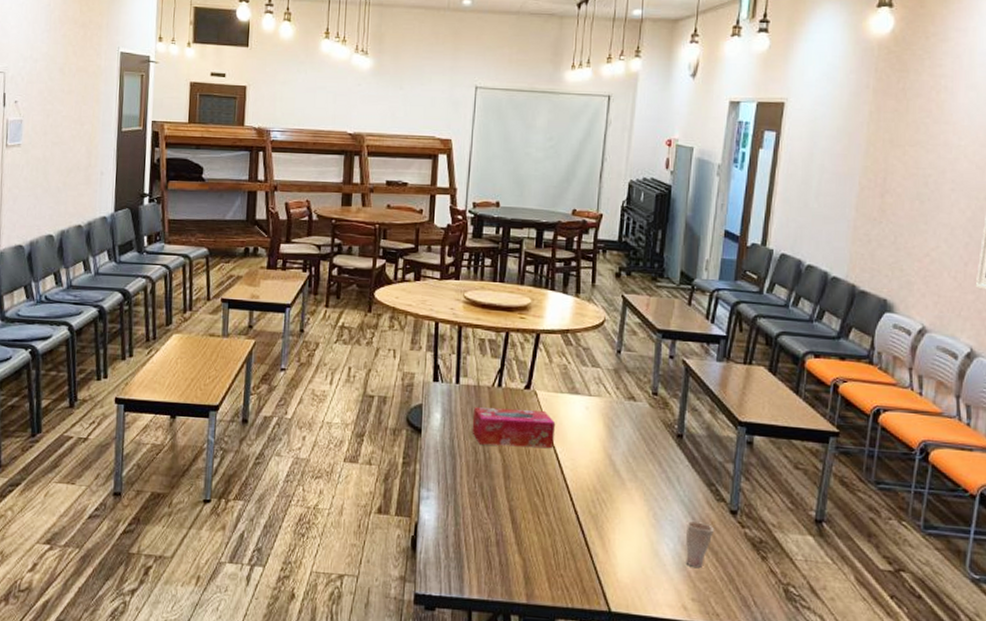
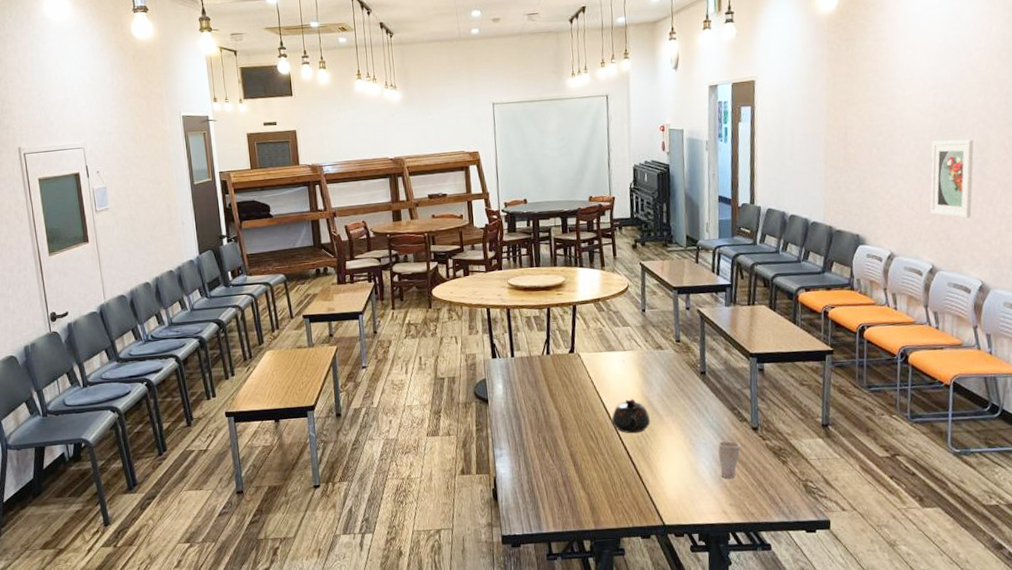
tissue box: present [472,407,556,449] -> none [529,369,600,405]
teapot: none [563,453,611,496] -> present [611,398,651,434]

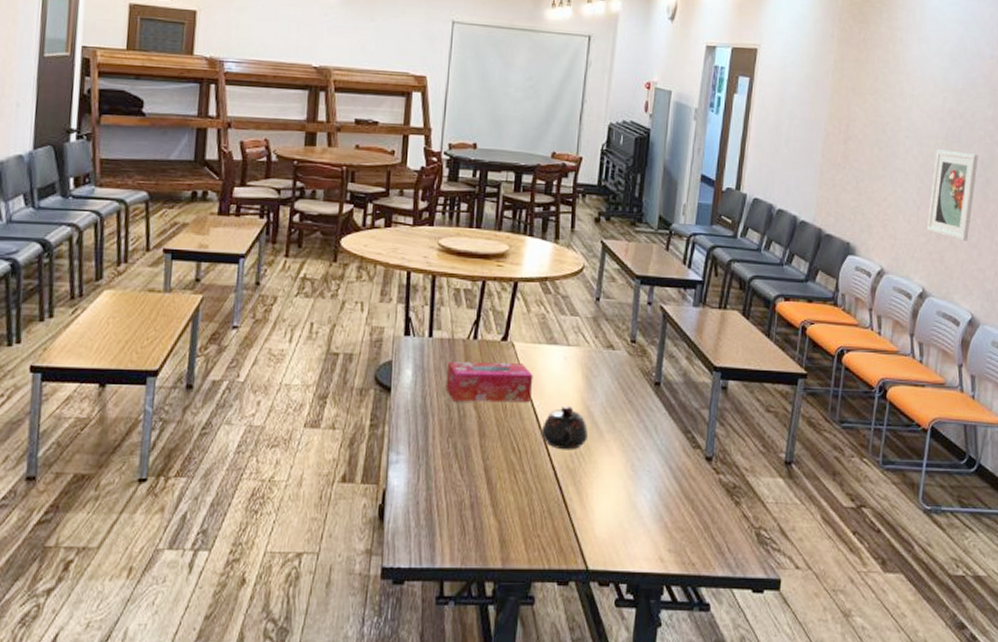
tissue box: none [529,369,600,405] -> present [445,362,534,403]
cup: present [717,441,741,478] -> none [662,471,690,517]

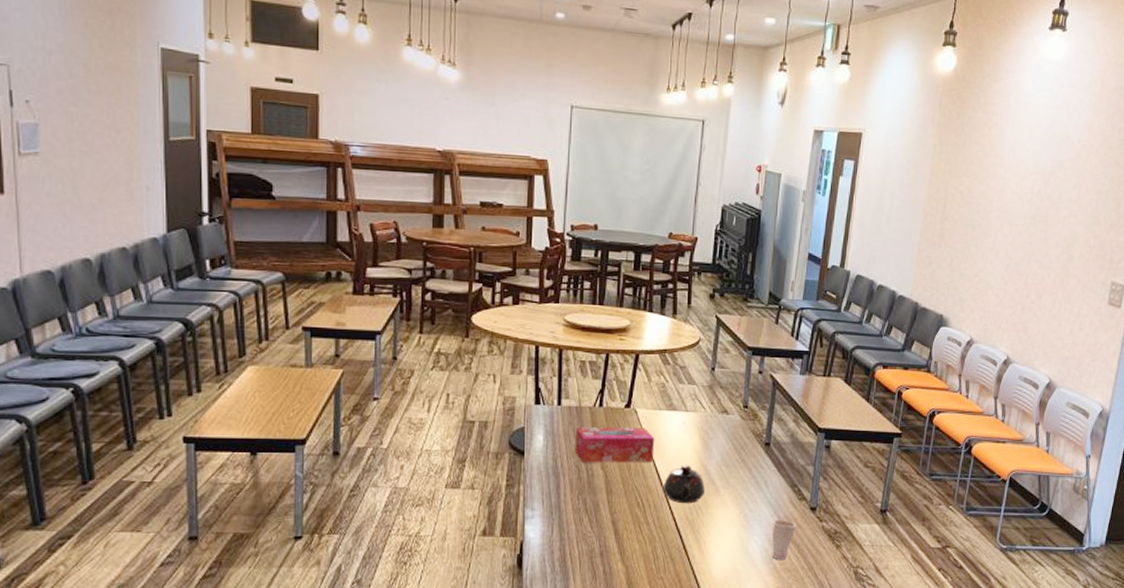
cup: none [662,471,690,517] -> present [772,520,796,560]
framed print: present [926,149,978,241] -> none [1012,228,1062,313]

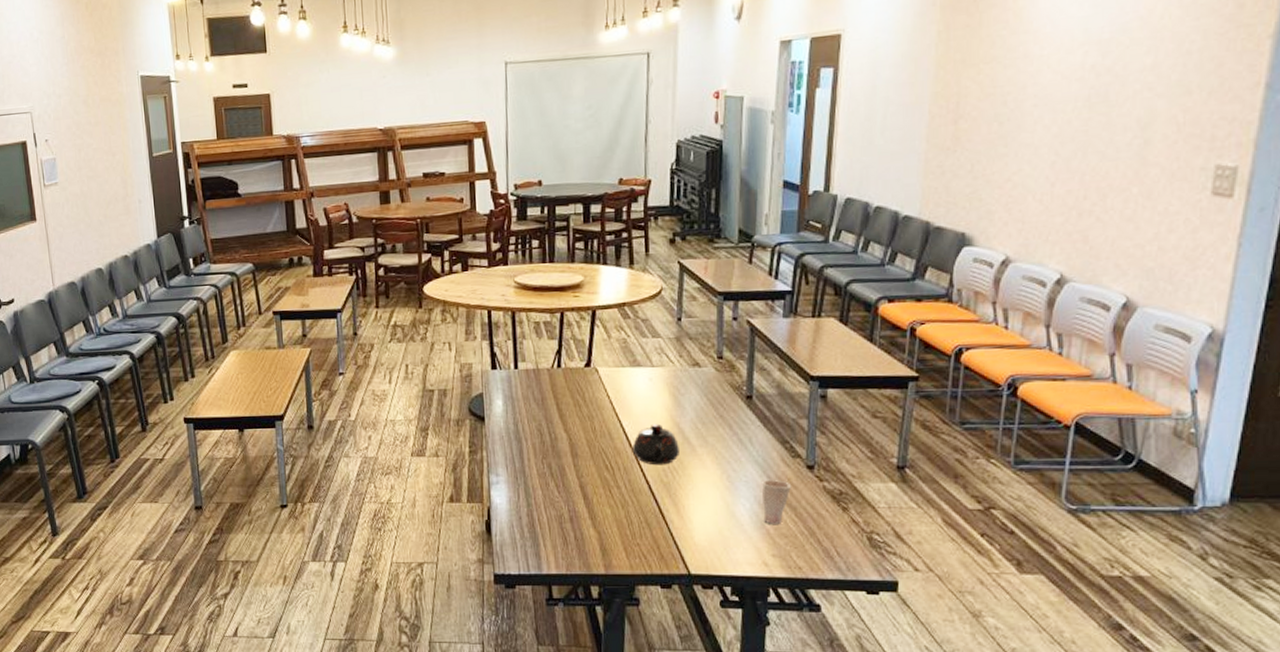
tissue box: present [574,427,655,463] -> none [534,387,620,426]

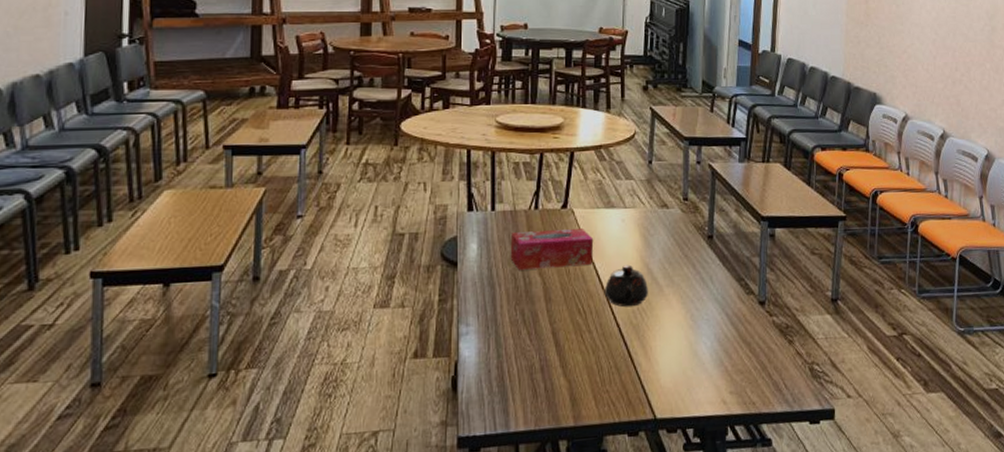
tissue box: none [534,387,620,426] -> present [510,229,594,270]
cup: present [761,480,791,524] -> none [720,317,746,361]

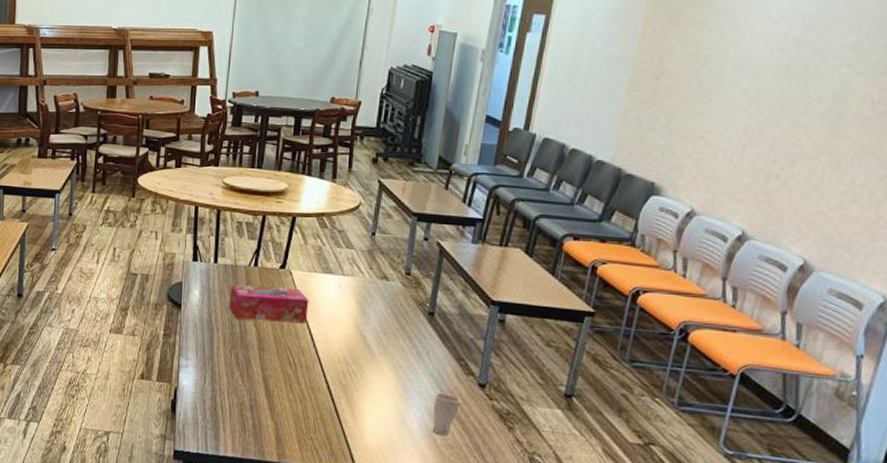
teapot: present [604,264,649,308] -> none [315,328,361,368]
cup: none [720,317,746,361] -> present [432,393,462,435]

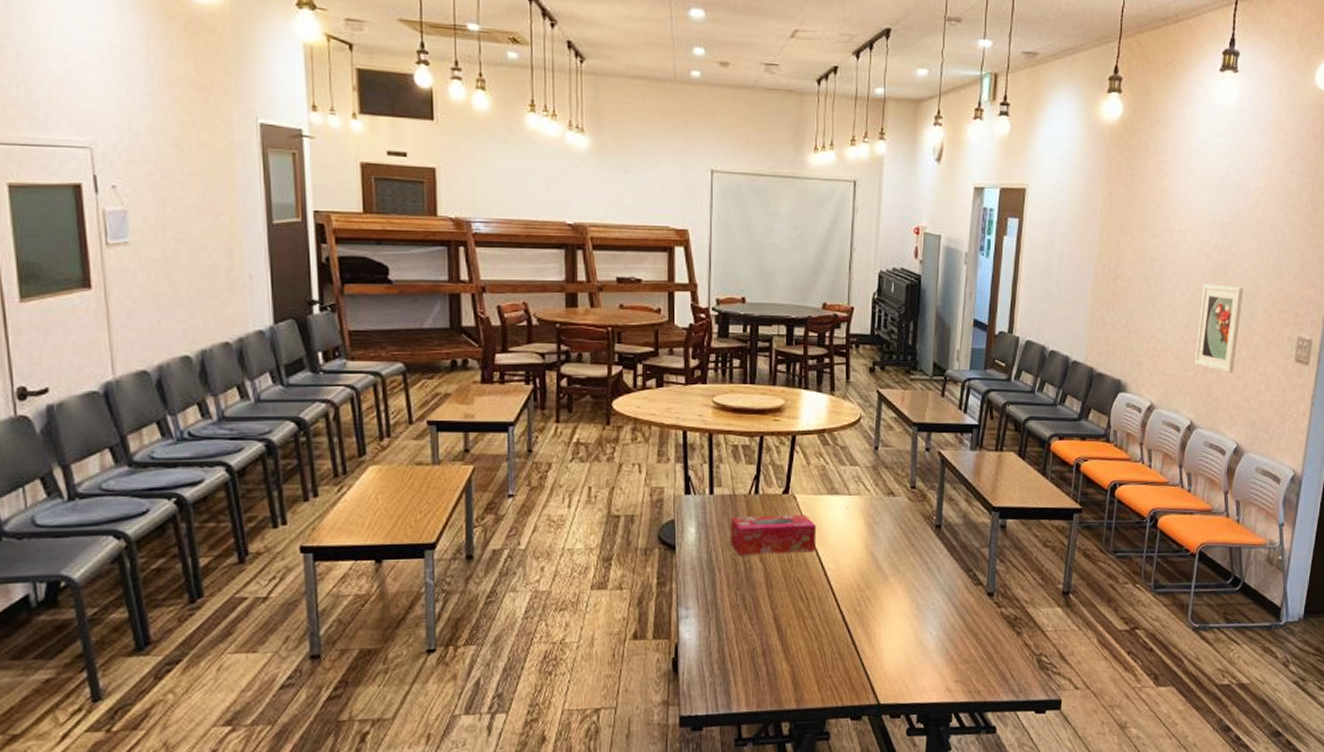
cup: present [432,393,462,435] -> none [947,607,973,651]
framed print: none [752,82,830,181] -> present [1194,284,1243,373]

